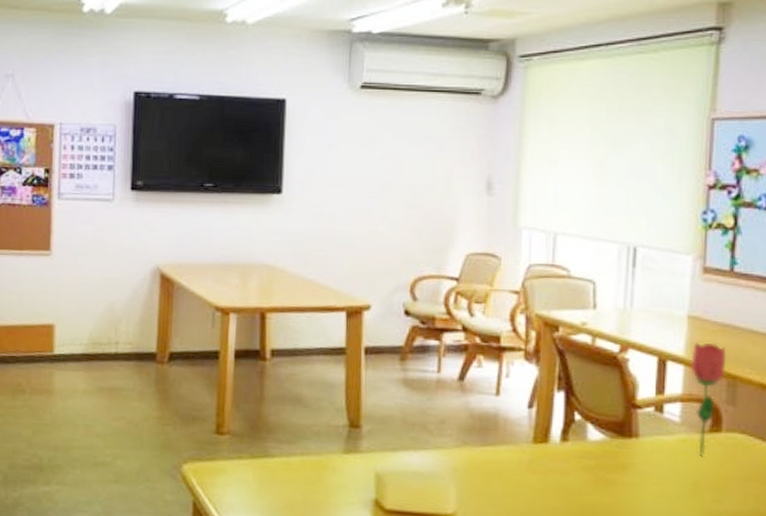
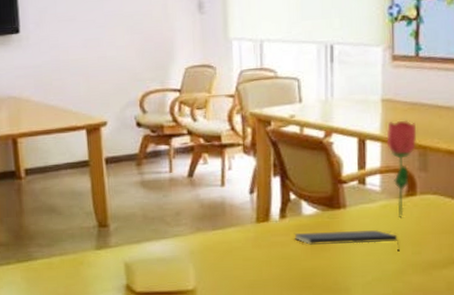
notepad: none [575,460,698,497] -> present [294,230,400,252]

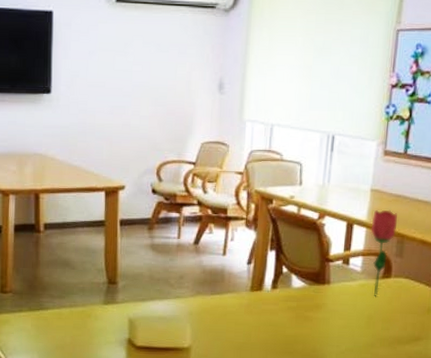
notepad: present [294,230,400,252] -> none [282,303,372,326]

